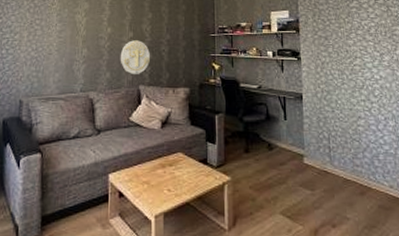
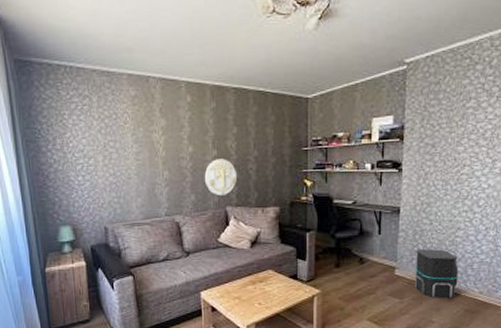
speaker: none [322,137,367,193] -> present [414,249,459,299]

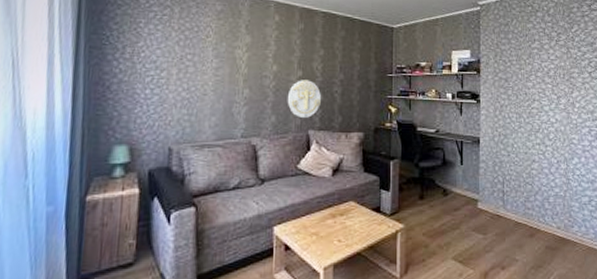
speaker: present [414,249,459,299] -> none [496,181,537,235]

